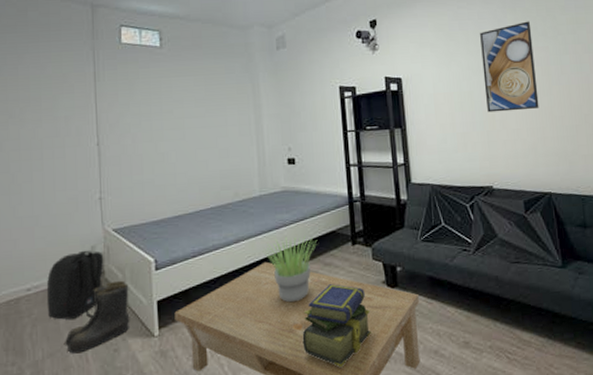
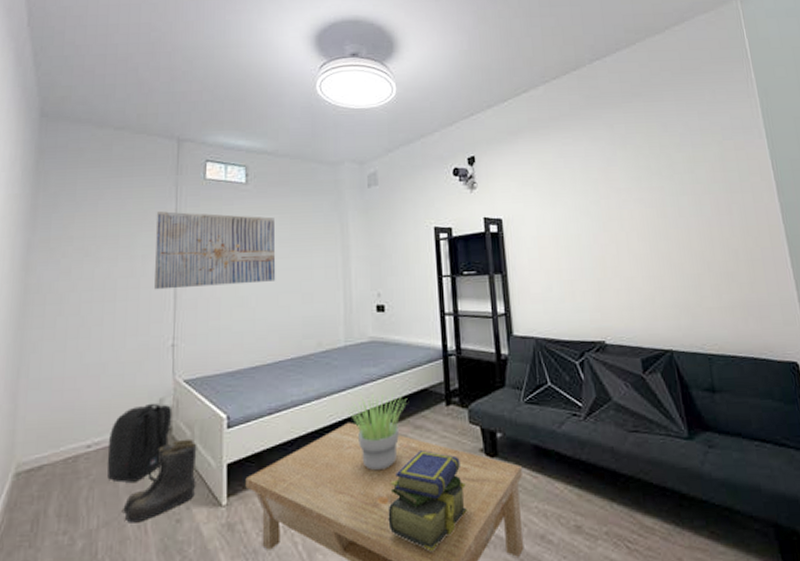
wall art: none [75,74,193,148] -> present [155,211,276,290]
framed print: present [480,21,539,113] -> none [587,159,656,258]

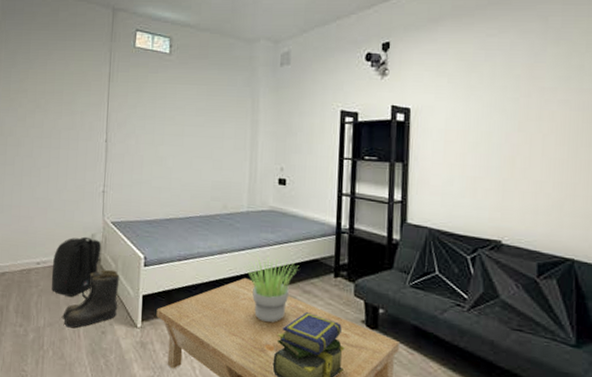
wall art: present [155,211,276,290] -> none [90,74,193,146]

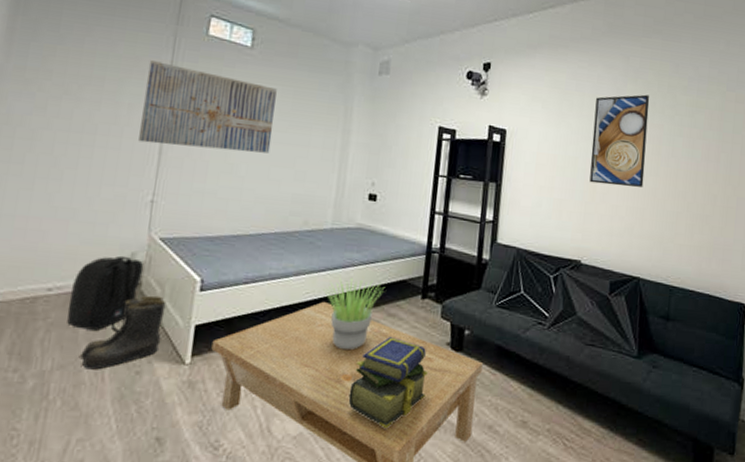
wall art: none [90,74,193,146] -> present [138,60,277,154]
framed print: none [506,57,577,161] -> present [589,94,650,187]

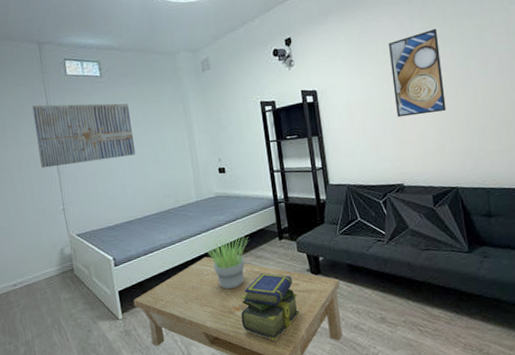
backpack: present [67,255,144,332] -> none [28,252,73,308]
boots: present [80,295,167,370] -> none [48,275,99,335]

